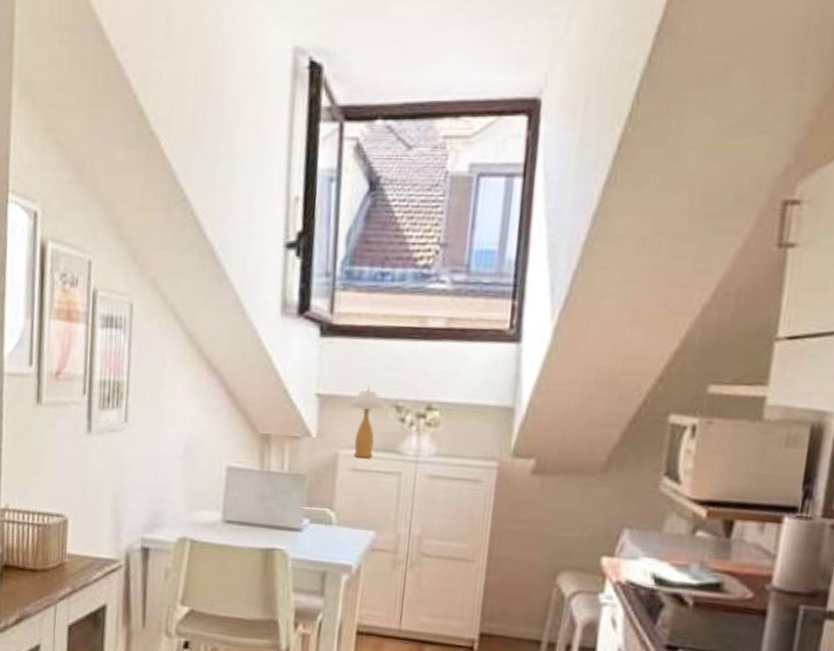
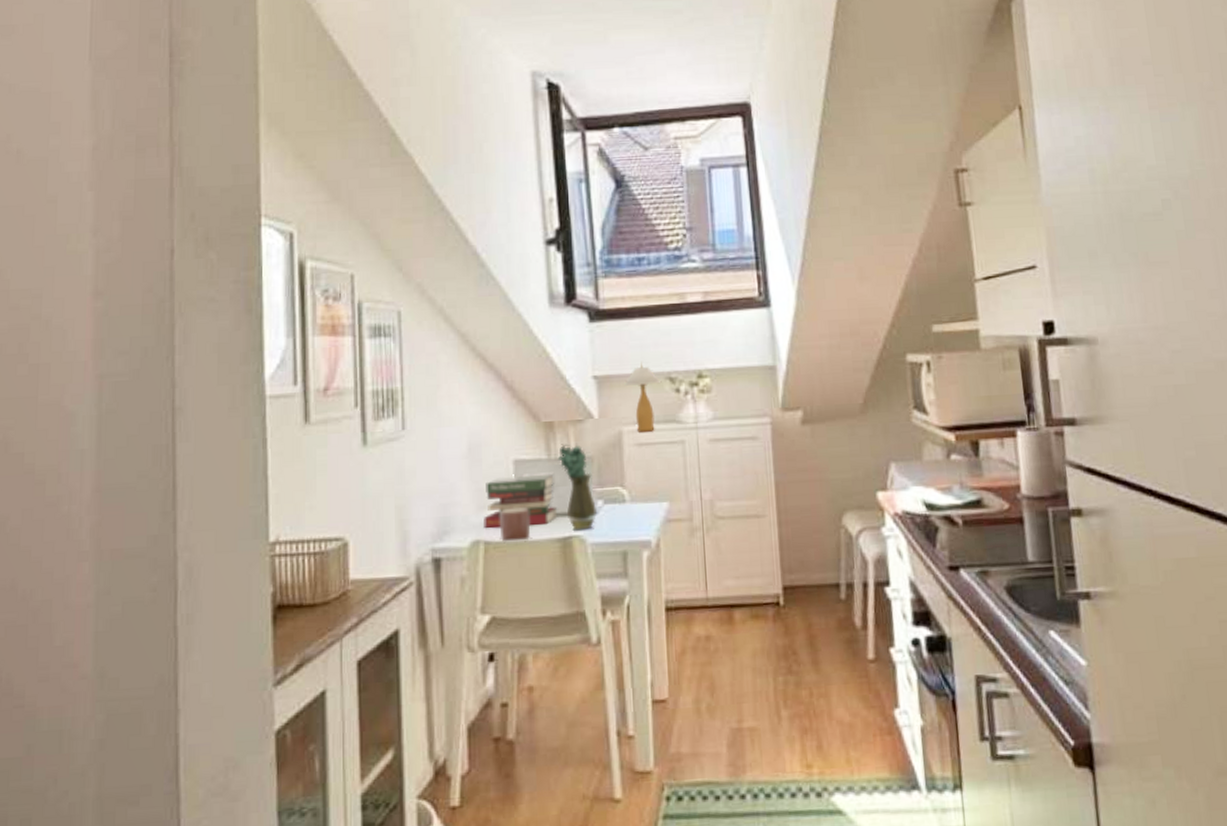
books: none [192,481,264,534] -> present [484,475,557,528]
mug: none [206,512,236,547] -> present [500,507,530,544]
vase: none [269,458,303,545] -> present [557,443,598,531]

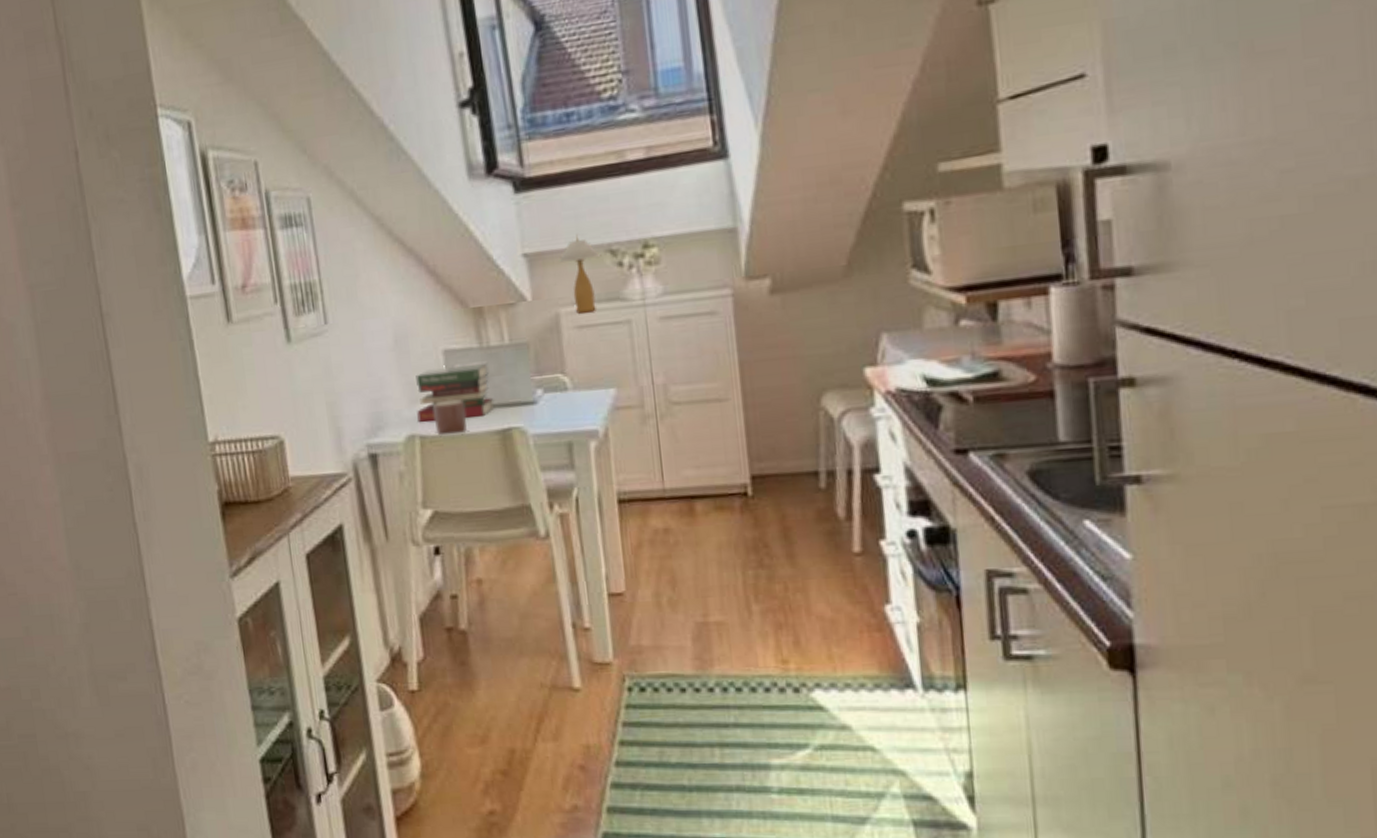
vase: present [557,443,598,531] -> none [490,329,537,422]

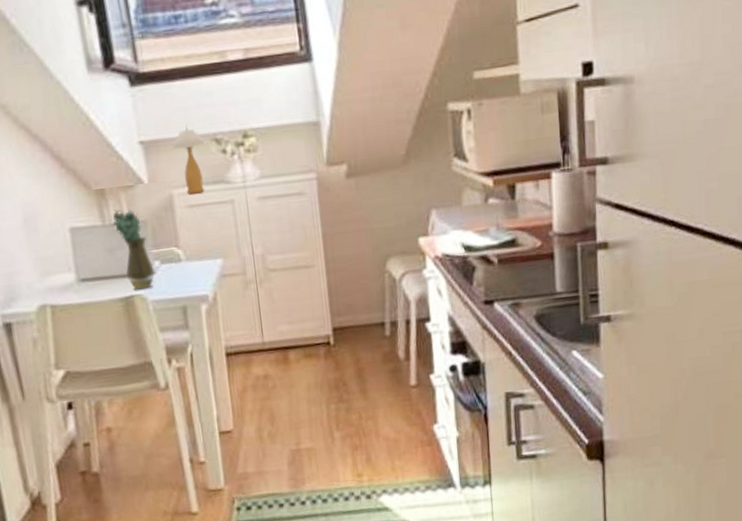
books: present [416,364,494,422] -> none [45,240,117,293]
mug: present [433,399,467,437] -> none [62,271,93,306]
vase: none [490,329,537,422] -> present [112,208,155,290]

